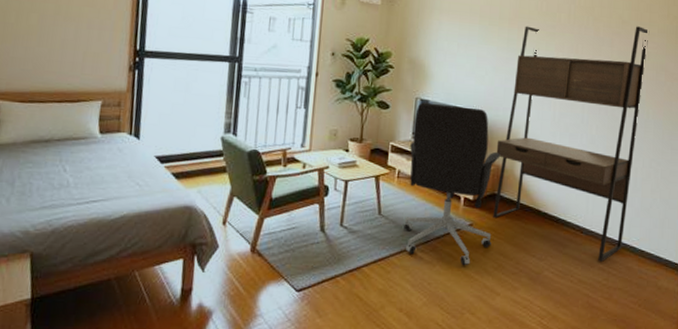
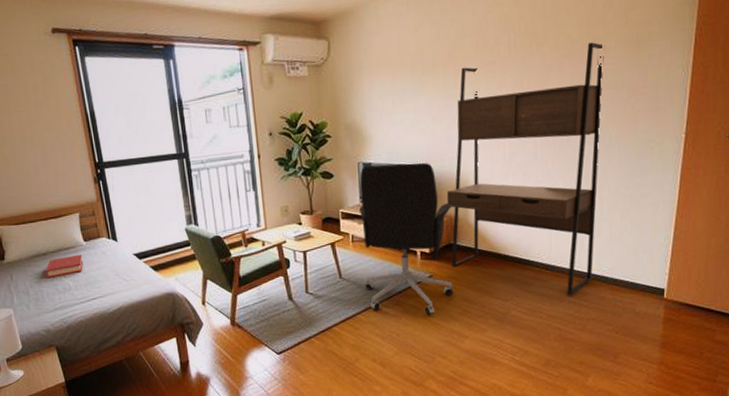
hardback book: none [41,147,93,170] -> present [45,254,84,279]

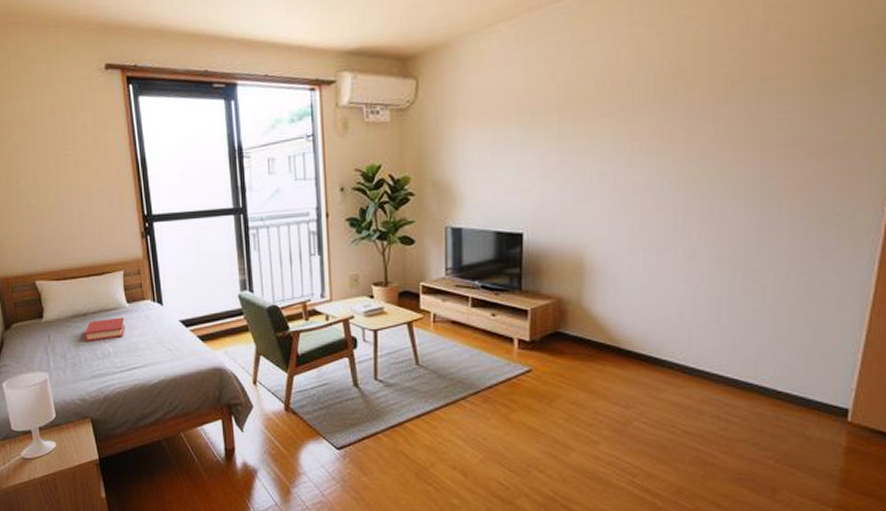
office chair: present [359,162,454,315] -> none [445,230,562,418]
desk: present [446,42,605,295] -> none [555,84,778,407]

